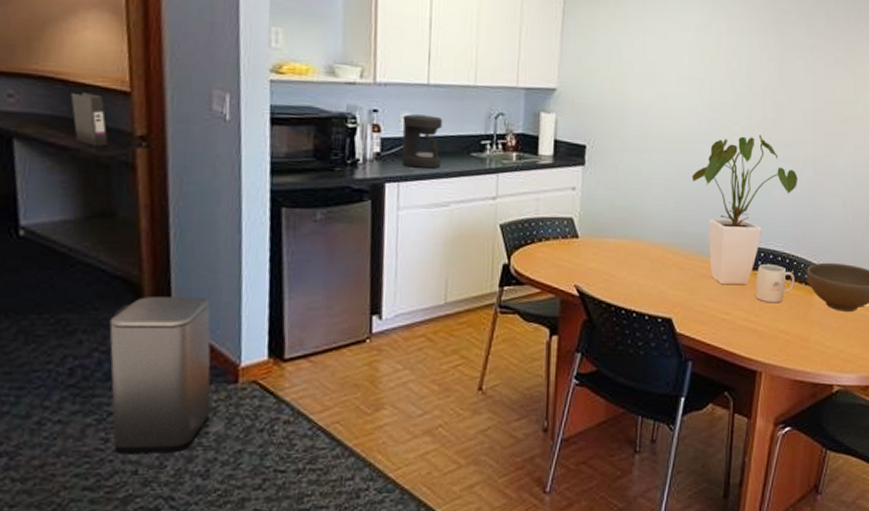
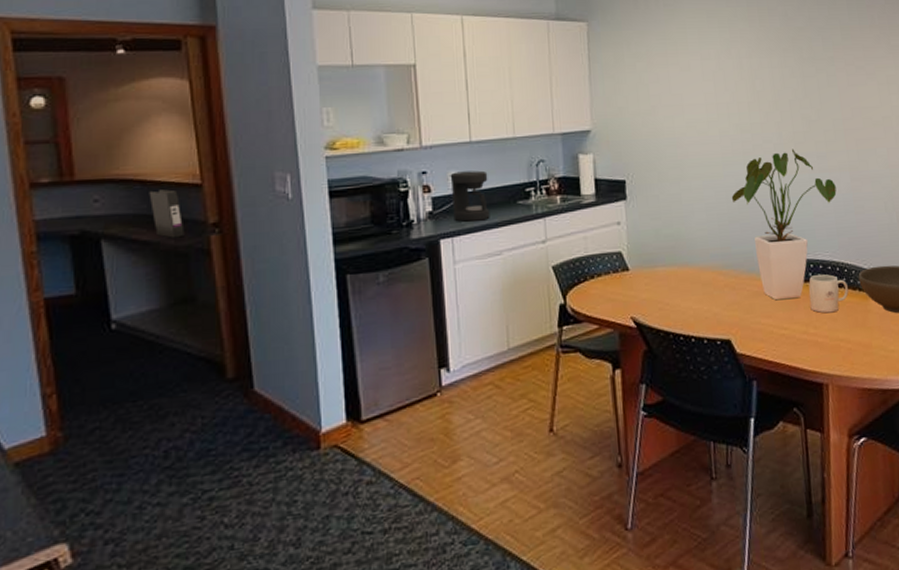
pedal bin: present [109,297,224,455] -> none [198,369,311,531]

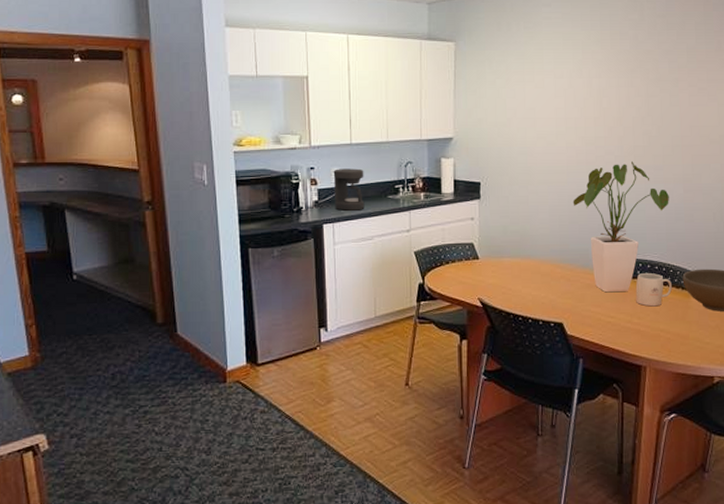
binder: present [149,189,185,238] -> none [99,173,126,212]

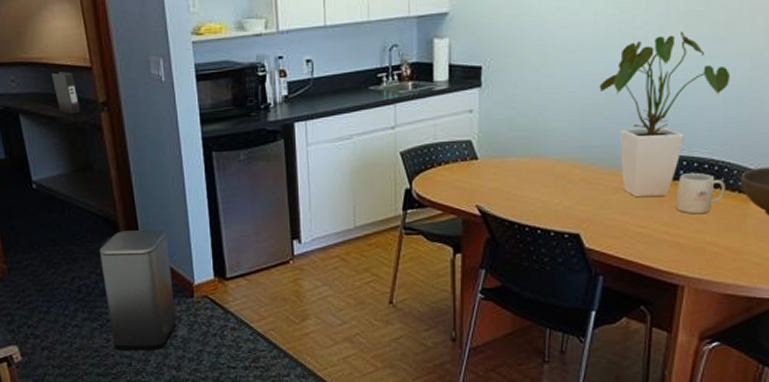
binder: none [99,173,126,212] -> present [51,72,81,115]
pedal bin: none [136,319,219,436] -> present [99,230,187,351]
coffee maker: present [334,168,365,212] -> none [306,55,342,107]

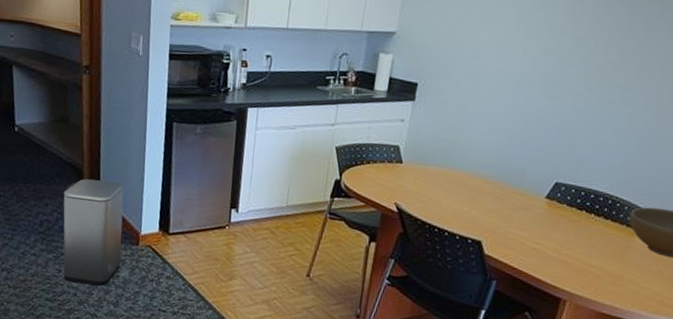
binder: present [51,72,81,115] -> none [45,34,66,73]
house plant: present [599,31,730,198] -> none [517,78,635,220]
mug: present [676,173,725,214] -> none [569,202,616,240]

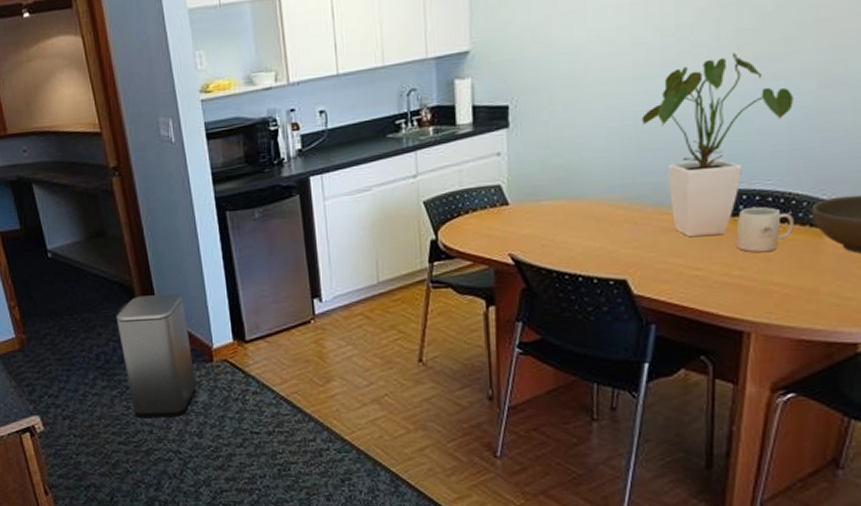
house plant: none [517,78,635,220] -> present [641,53,793,238]
mug: none [569,202,616,240] -> present [736,207,794,253]

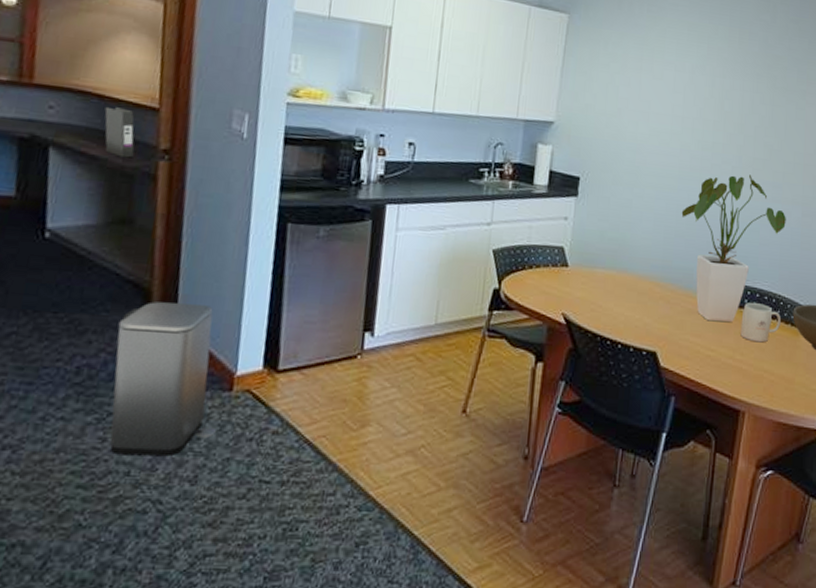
binder: none [62,138,92,182] -> present [104,106,135,158]

